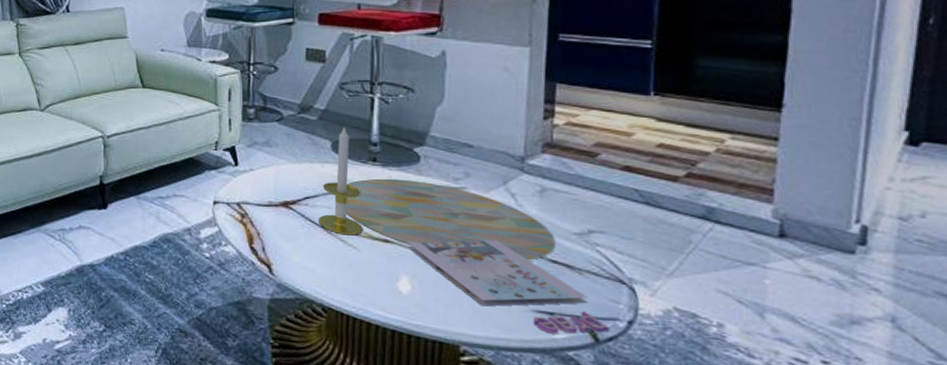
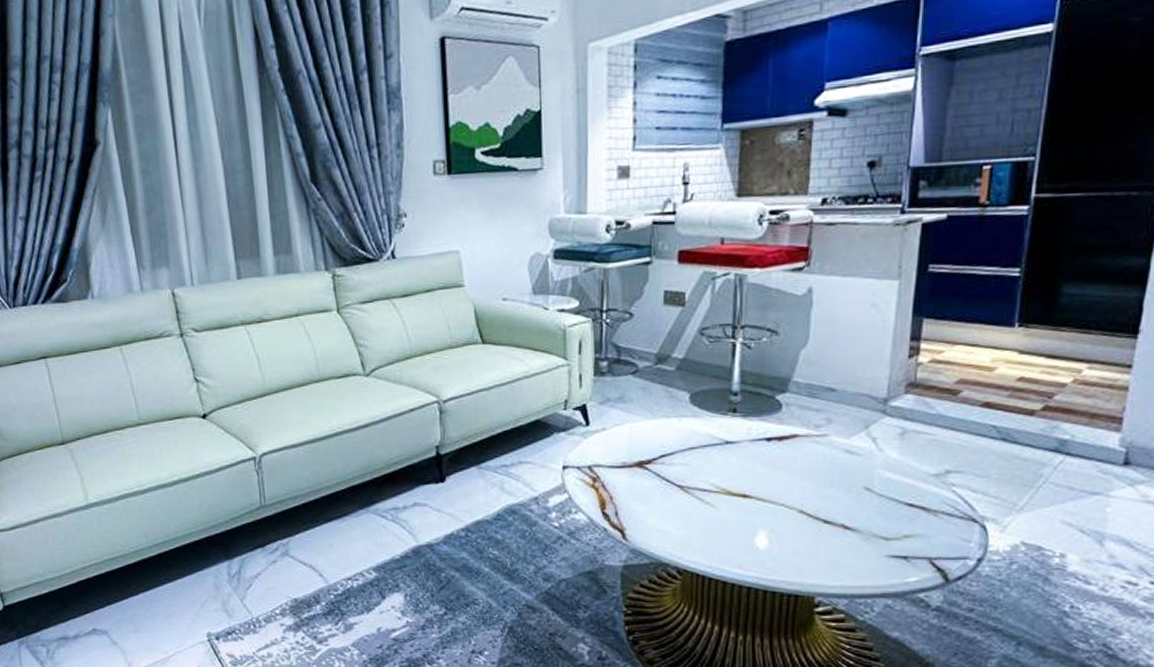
candle: present [318,126,363,236] -> none [675,376,721,493]
decorative tray: present [346,178,556,261] -> none [704,429,914,506]
magazine: present [407,239,611,334] -> none [766,486,961,578]

